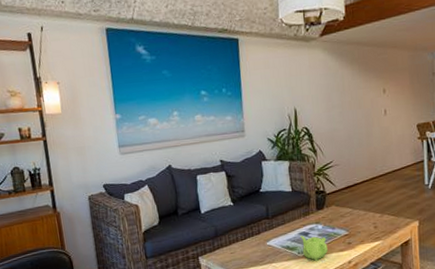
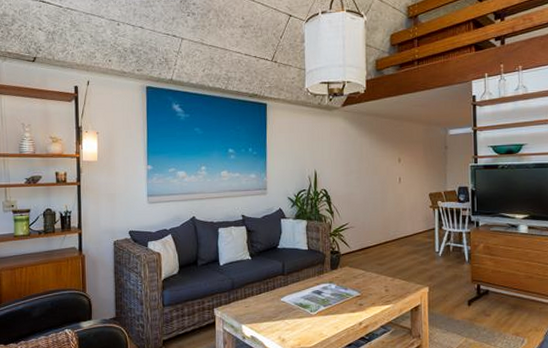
teapot: present [300,235,328,262] -> none [314,293,339,321]

